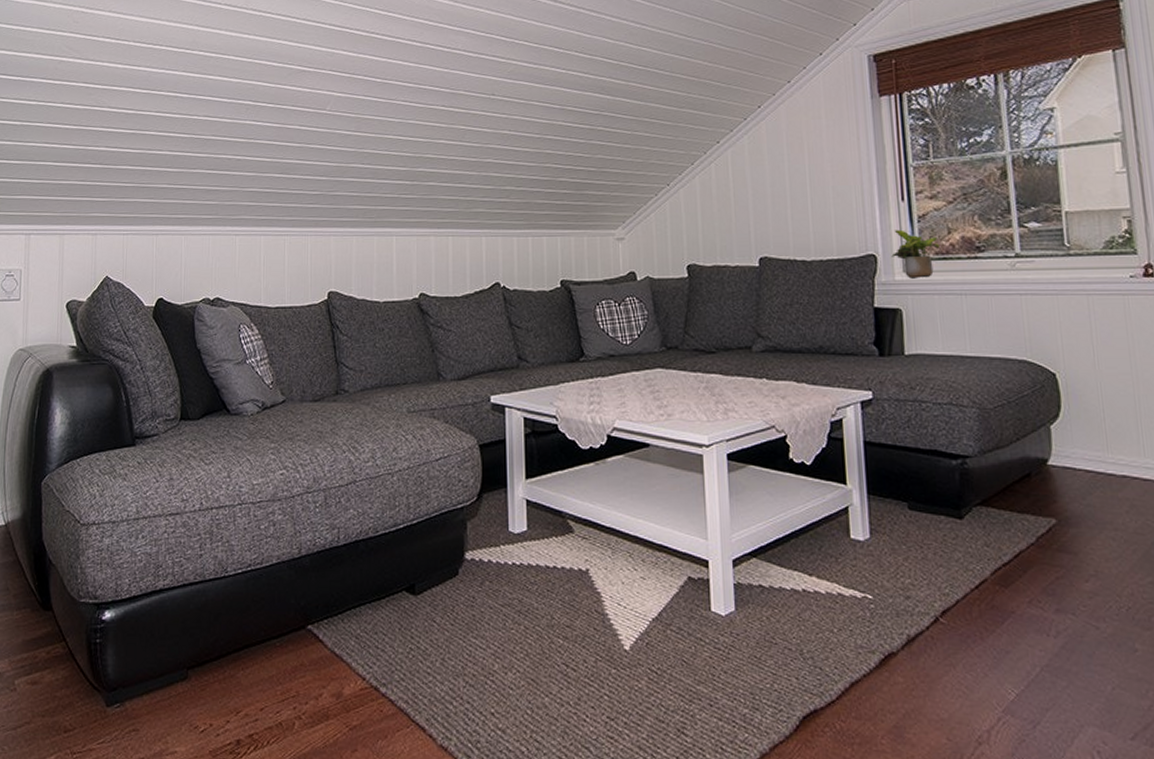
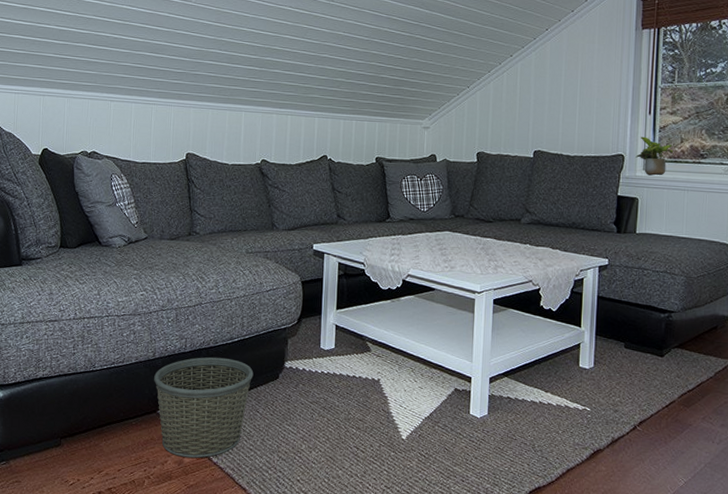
basket: none [301,550,426,688] -> present [154,357,254,458]

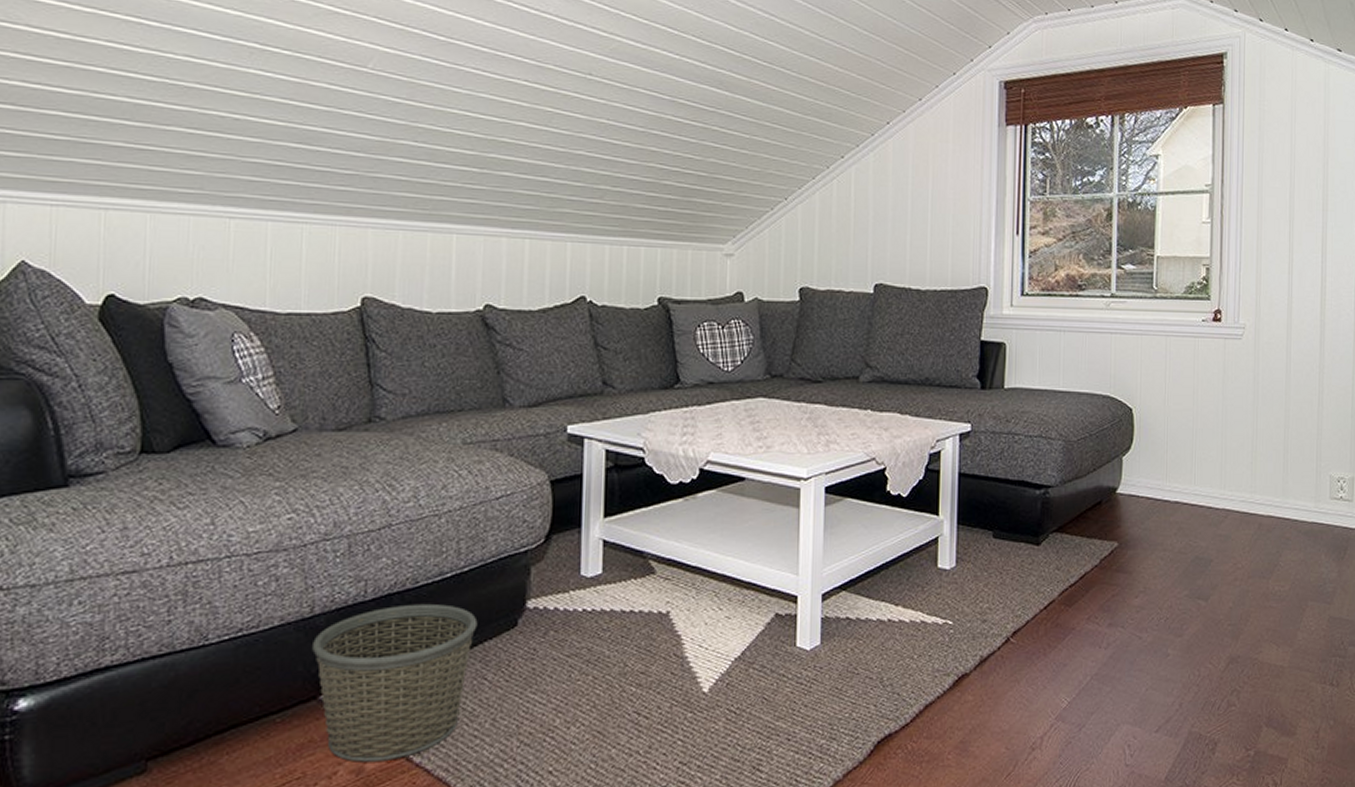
potted plant: present [635,136,673,176] -> none [1001,263,1046,314]

